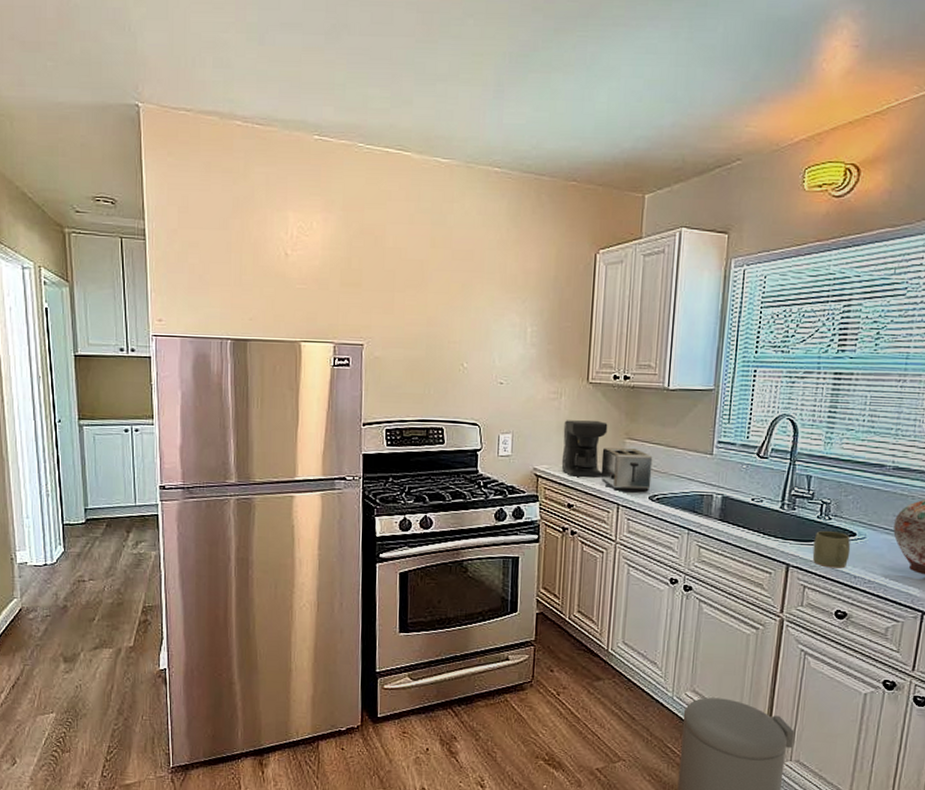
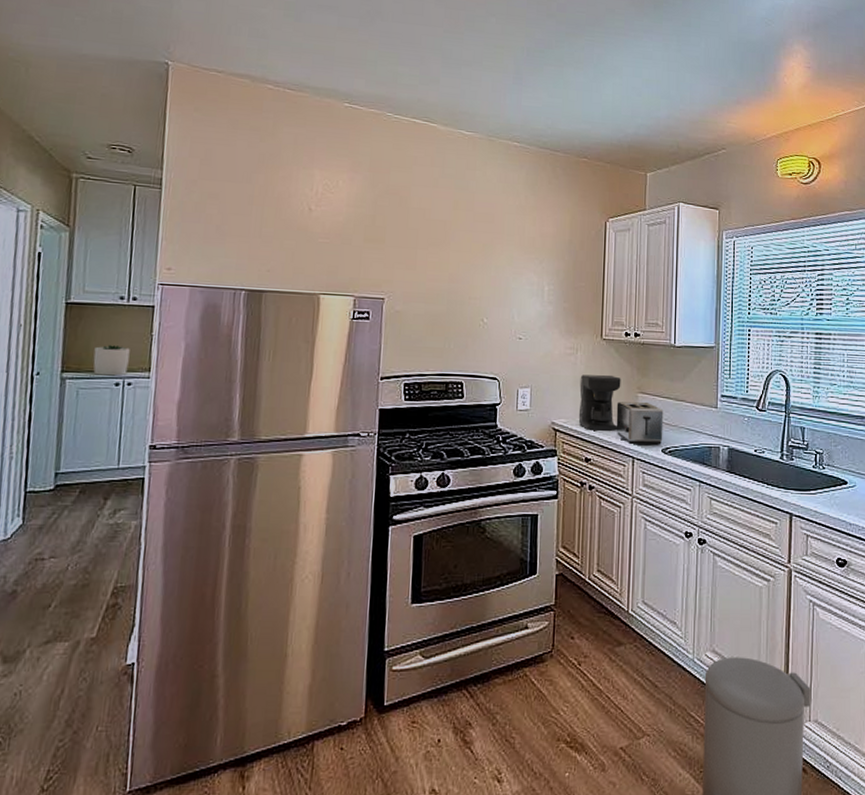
planter: none [104,394,134,423] -> present [93,345,130,376]
mug: present [812,531,851,569] -> none [812,480,844,516]

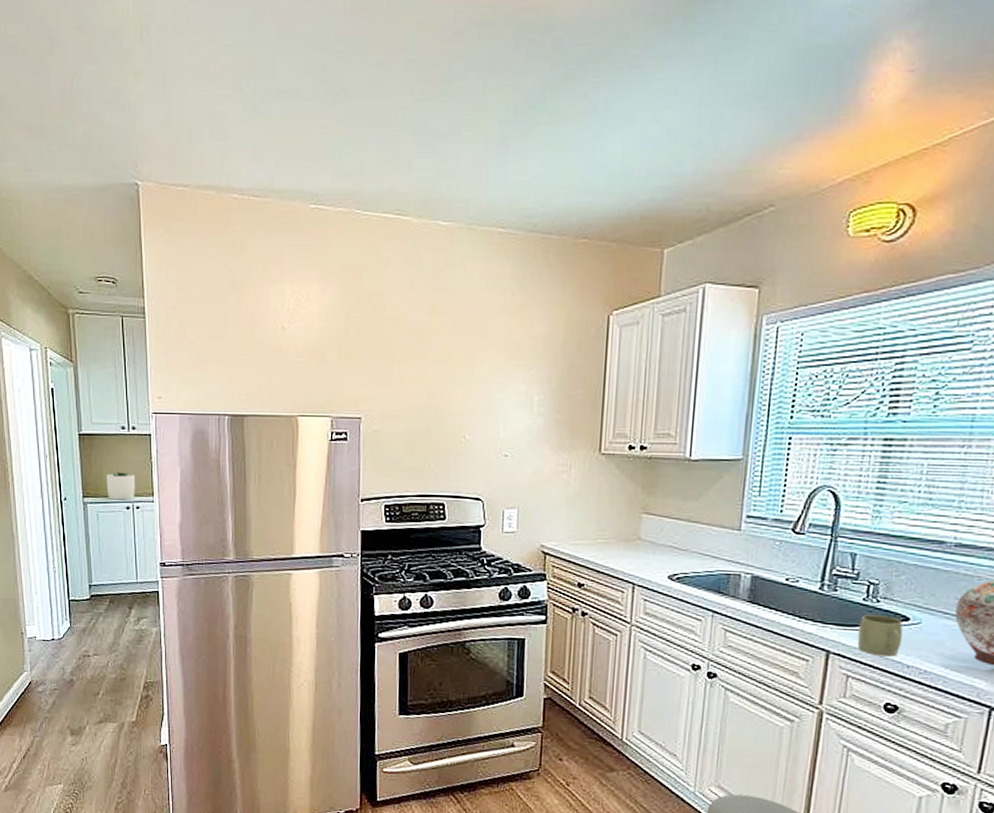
coffee maker: present [578,374,621,432] -> none [571,493,622,556]
toaster: present [616,402,664,445] -> none [614,523,673,571]
mug: none [812,480,844,516] -> present [857,615,904,657]

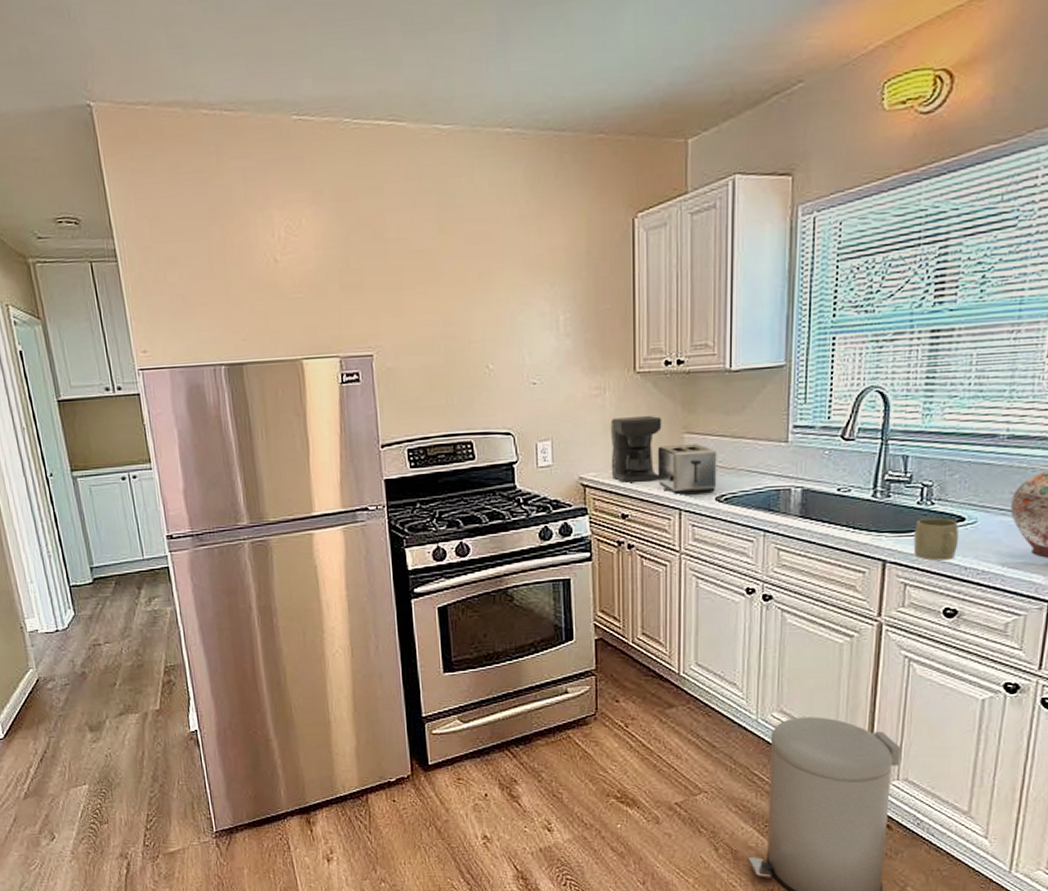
planter: present [106,472,135,500] -> none [94,439,130,471]
coffee maker: none [571,493,622,556] -> present [610,415,662,484]
toaster: none [614,523,673,571] -> present [657,444,717,495]

